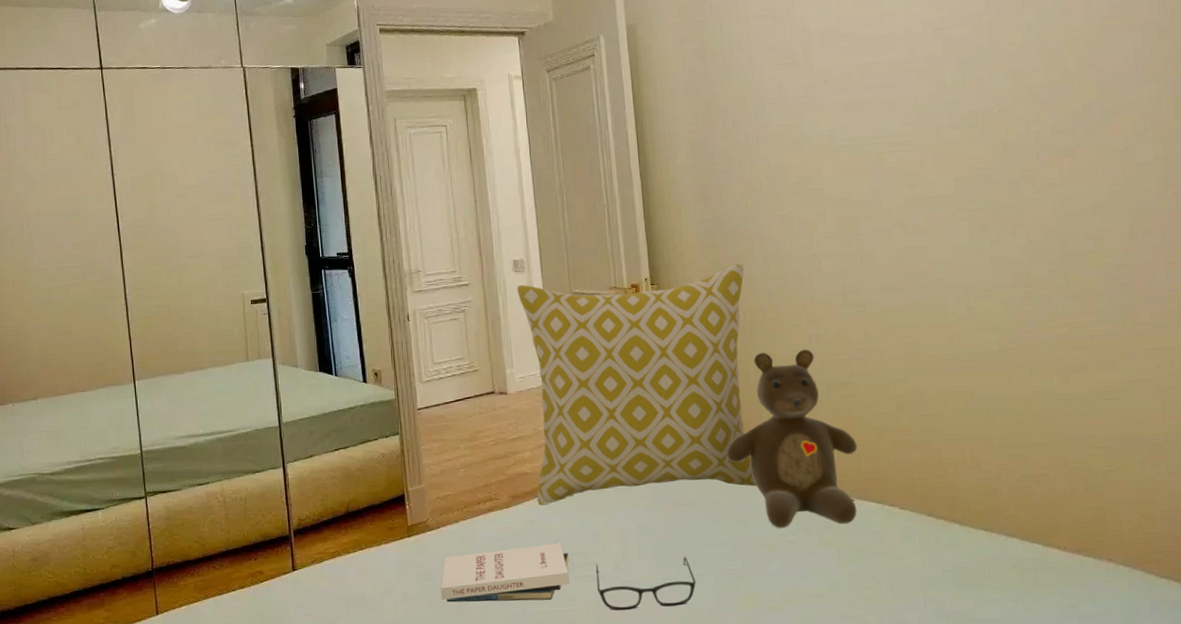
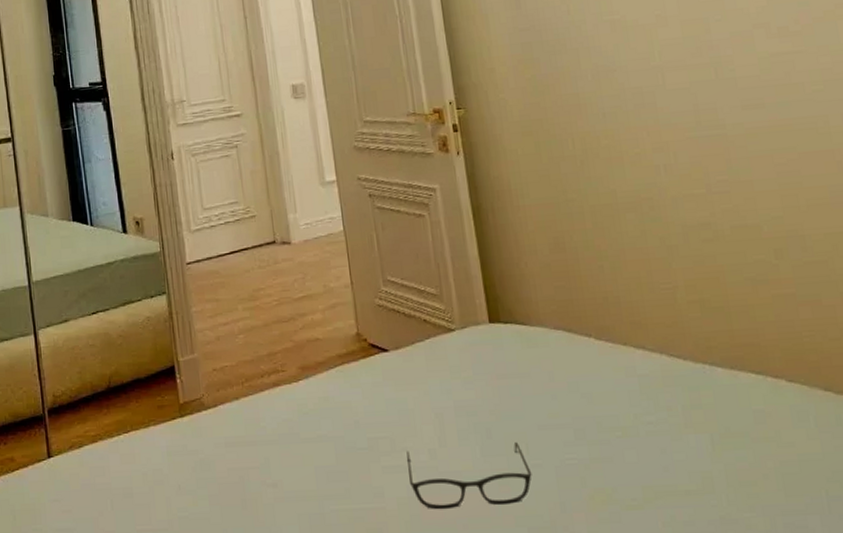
books: present [440,543,570,603] -> none [220,424,375,498]
pillow: present [516,263,757,505] -> none [297,79,601,379]
teddy bear: present [726,349,858,529] -> none [560,182,732,407]

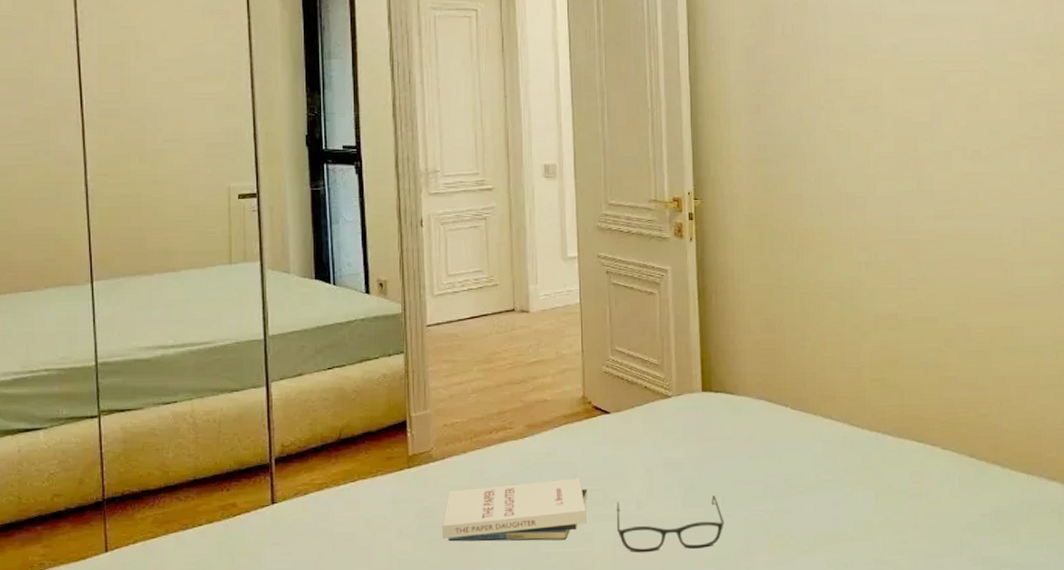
books: none [220,424,375,498] -> present [441,478,588,542]

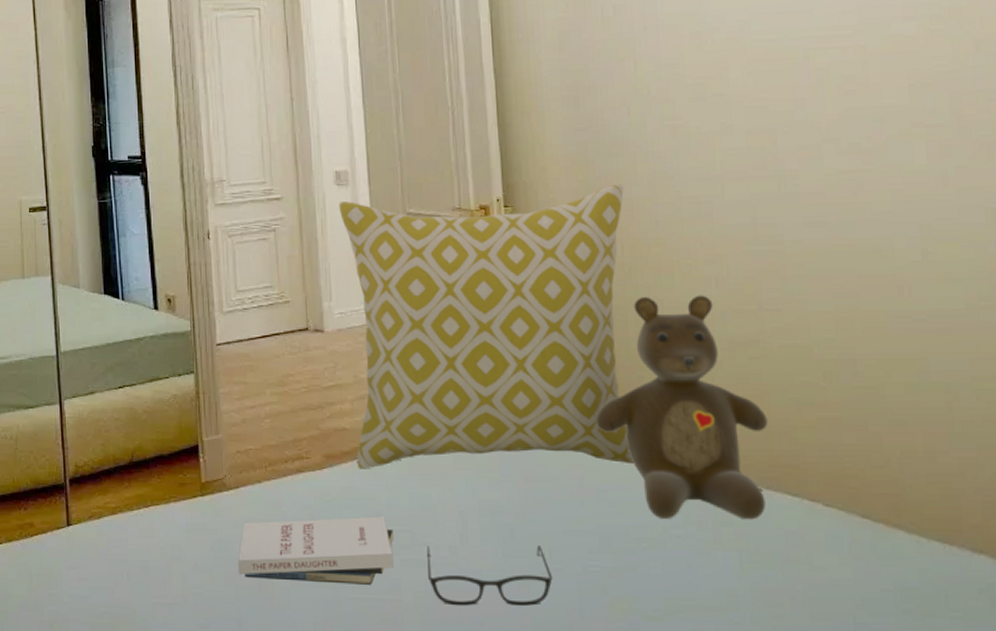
pillow: none [546,181,795,436] -> present [338,184,634,469]
teddy bear: none [764,276,902,468] -> present [595,295,768,520]

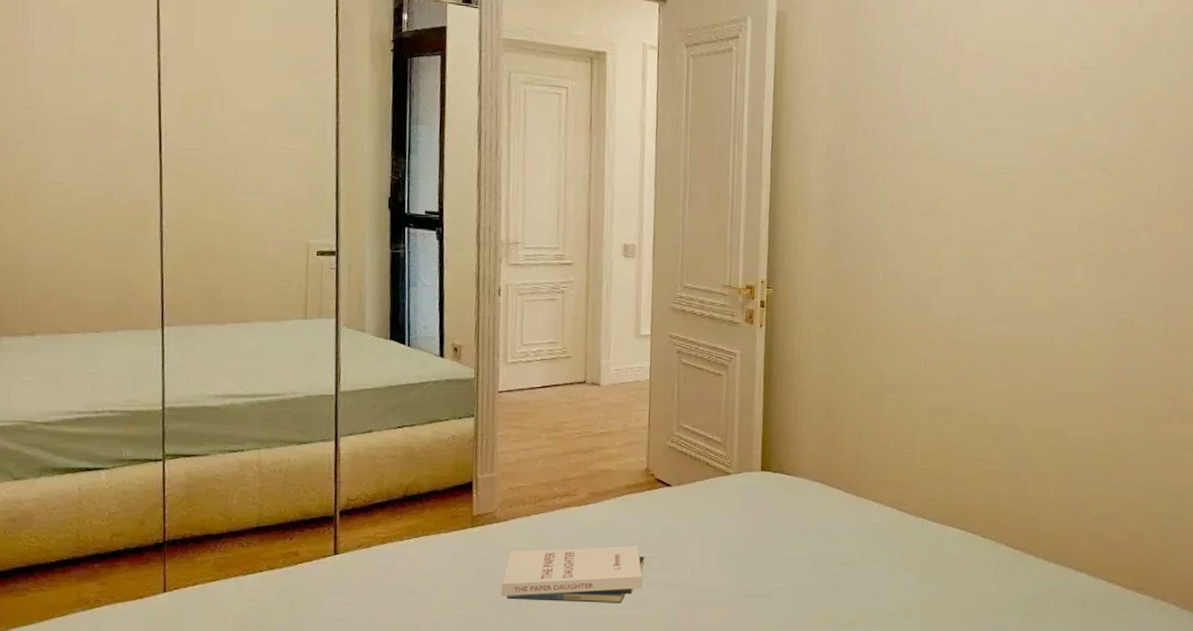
pillow: present [338,184,634,469] -> none [618,272,864,505]
eyeglasses: present [427,546,553,607] -> none [671,569,773,619]
teddy bear: present [595,295,768,520] -> none [820,369,950,548]

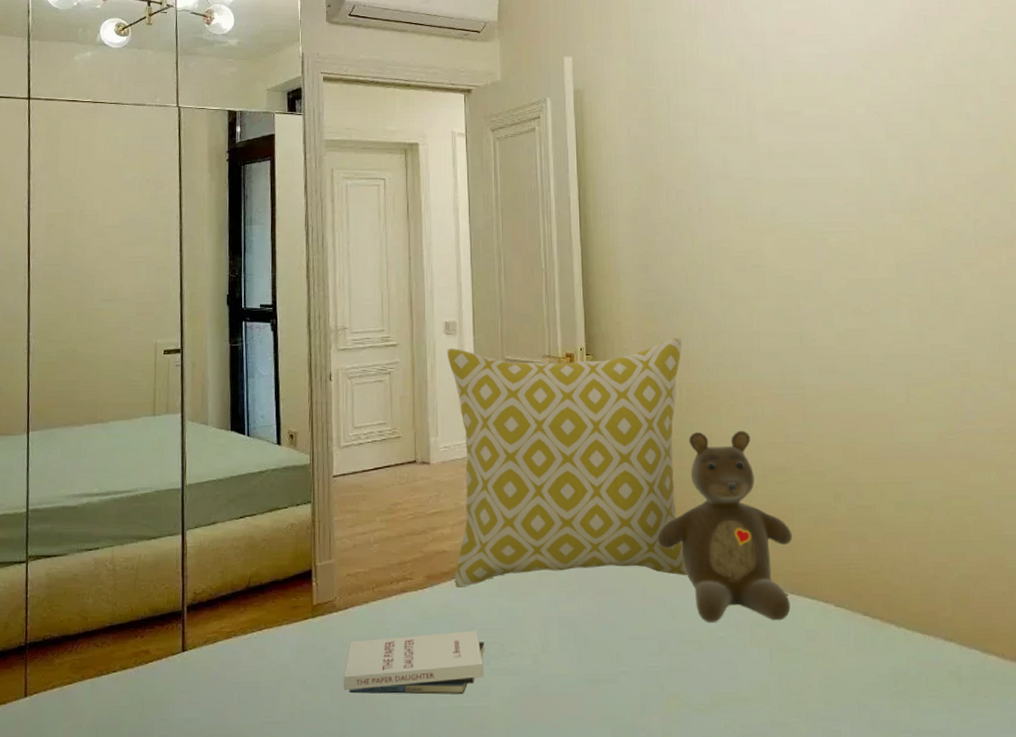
pillow: none [618,272,864,505] -> present [447,337,687,588]
teddy bear: none [820,369,950,548] -> present [656,430,793,624]

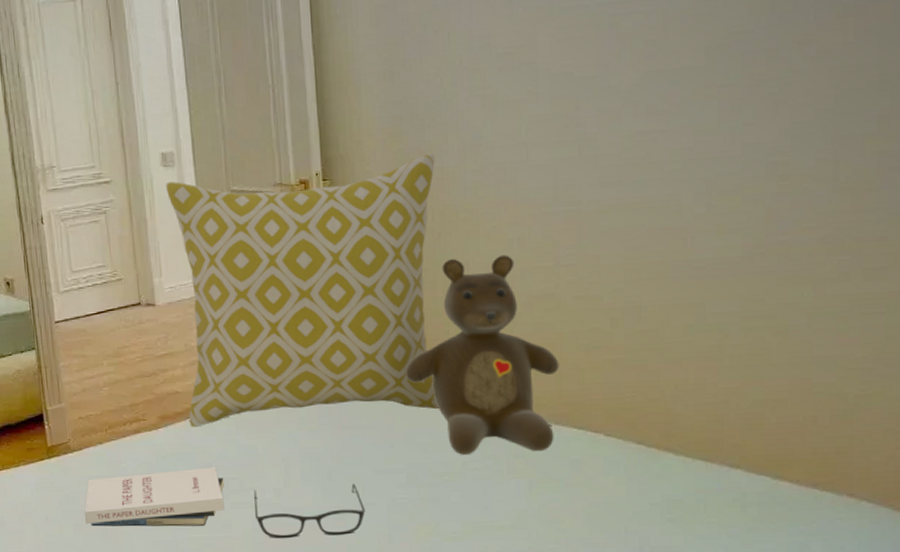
eyeglasses: none [513,651,620,710] -> present [254,484,366,539]

